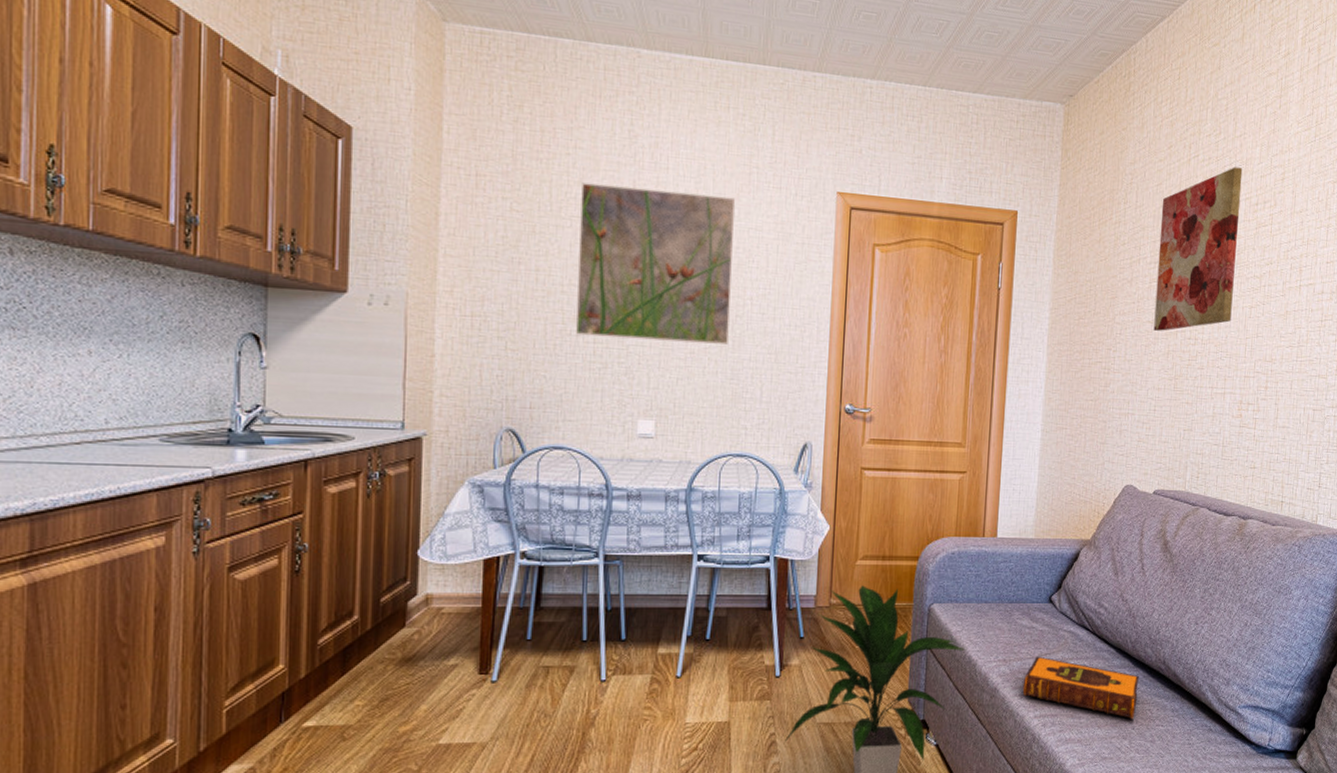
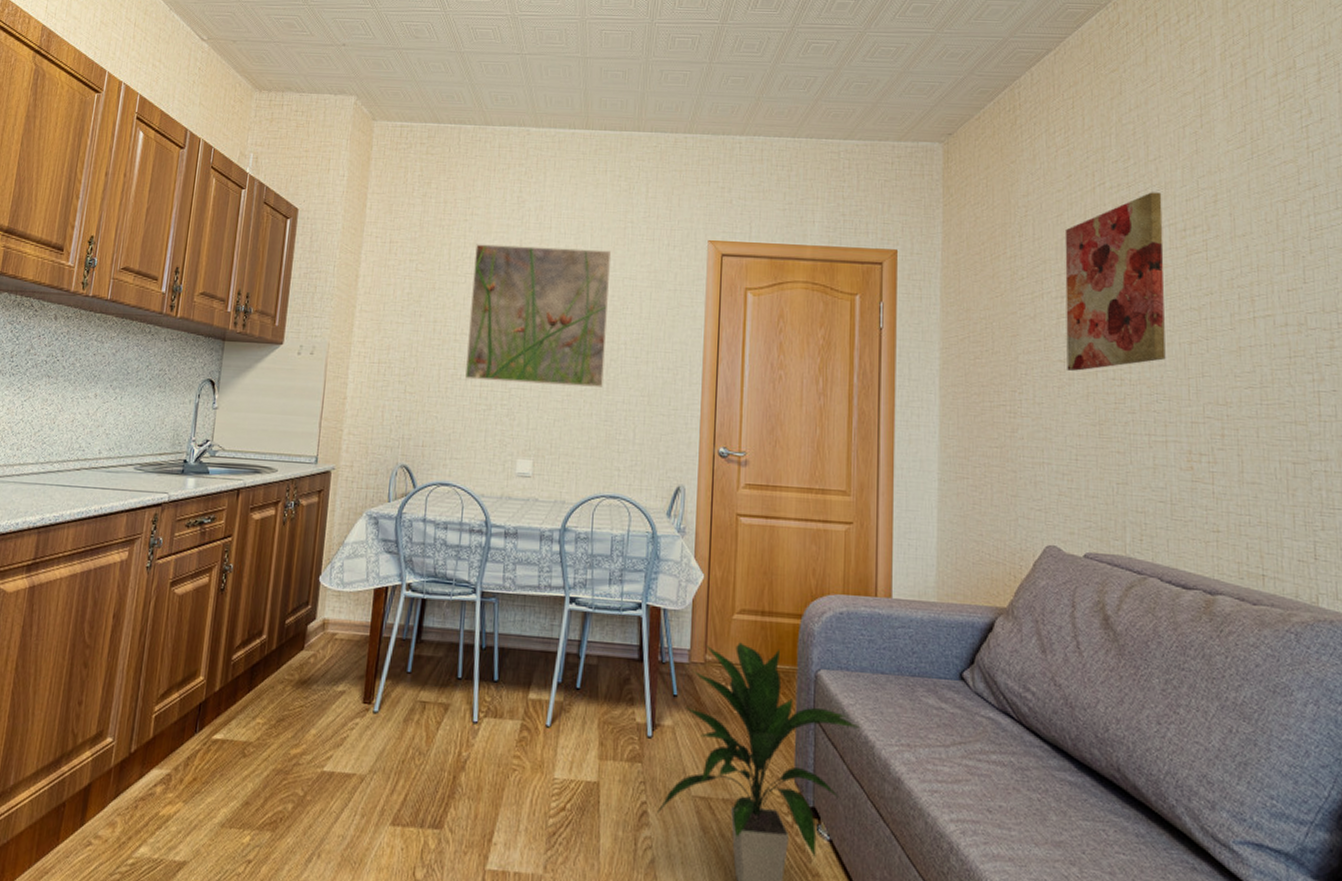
hardback book: present [1022,656,1139,720] -> none [933,744,1086,841]

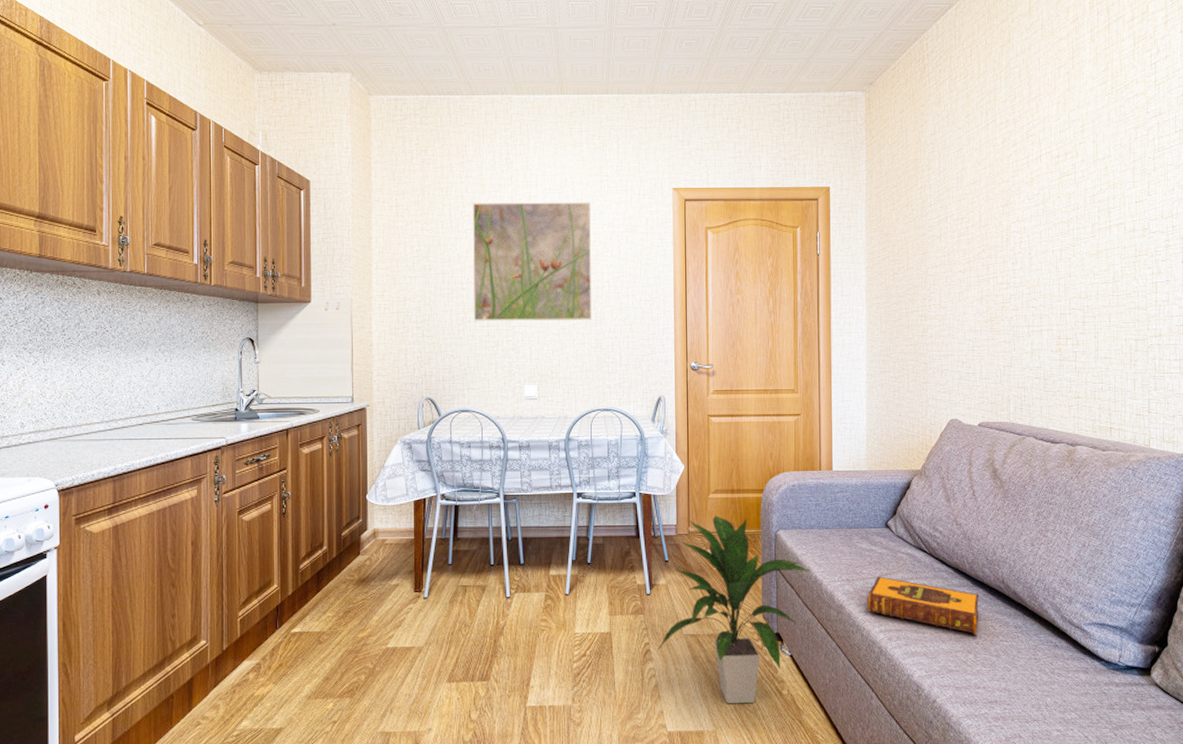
hardback book: none [933,744,1086,841] -> present [867,576,979,635]
wall art: present [1064,192,1166,371] -> none [964,126,1042,279]

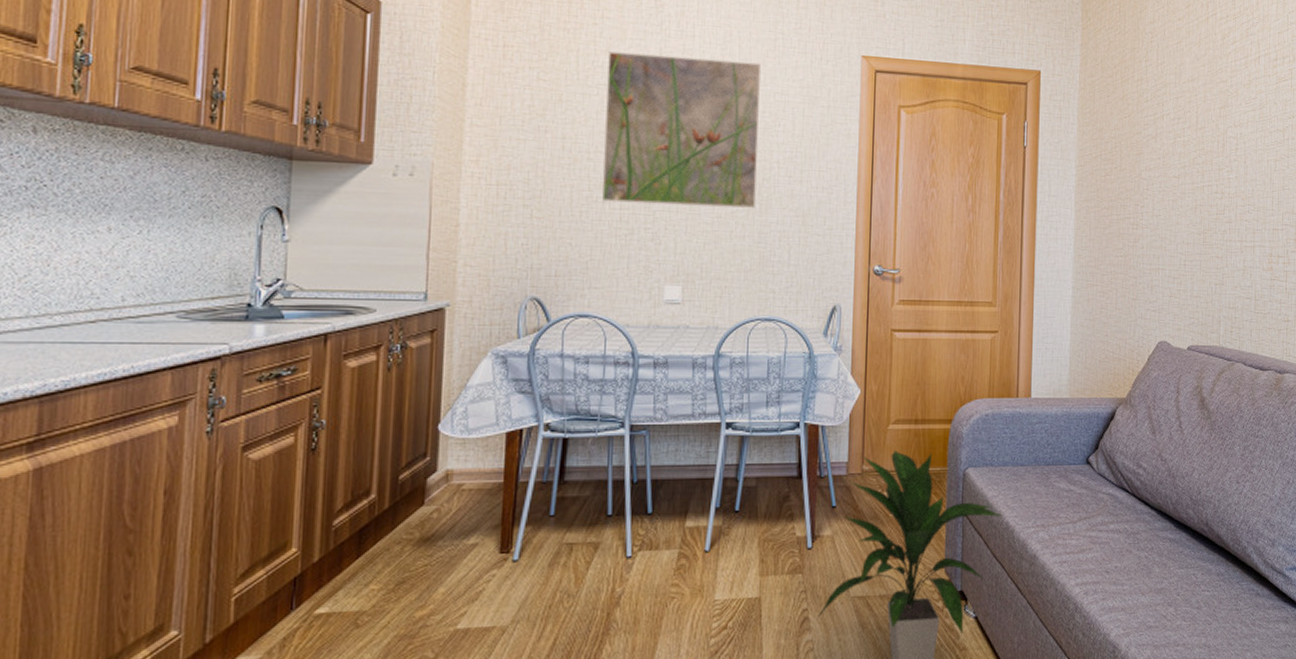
hardback book: present [867,576,979,635] -> none [1062,520,1182,585]

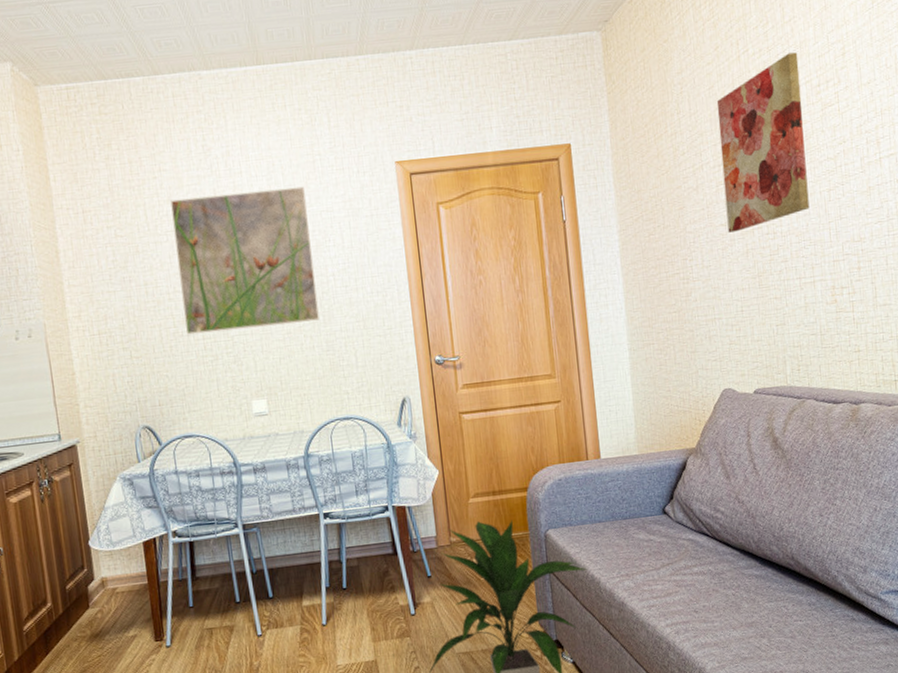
wall art: none [1180,24,1260,186] -> present [716,52,810,233]

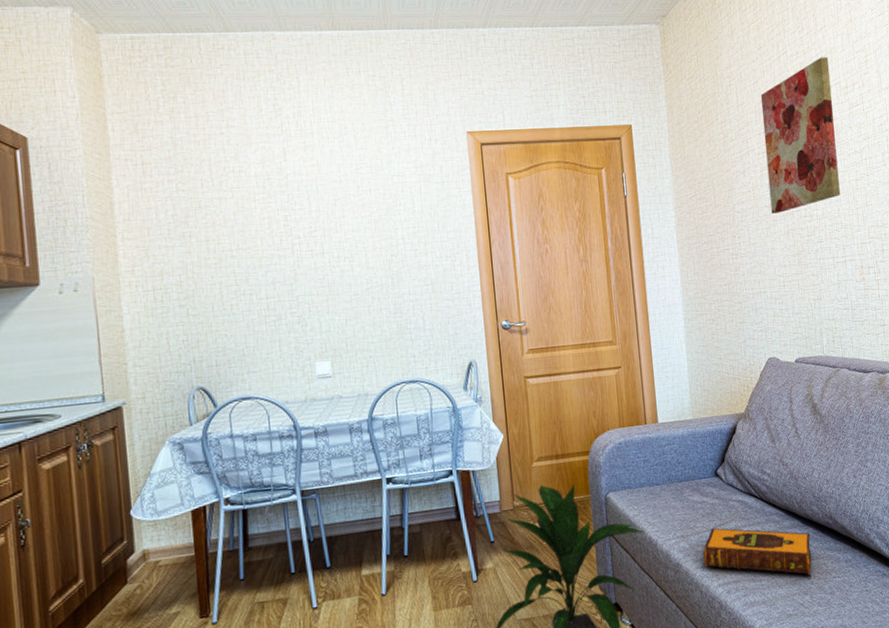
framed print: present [170,186,319,335] -> none [237,150,388,294]
hardback book: none [649,567,770,618] -> present [703,528,812,576]

